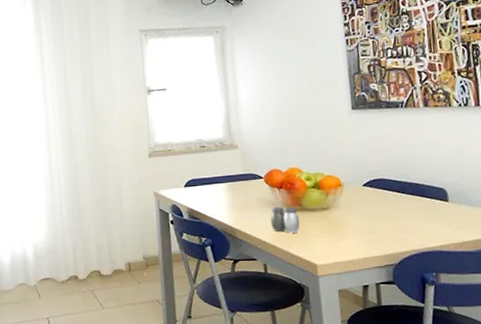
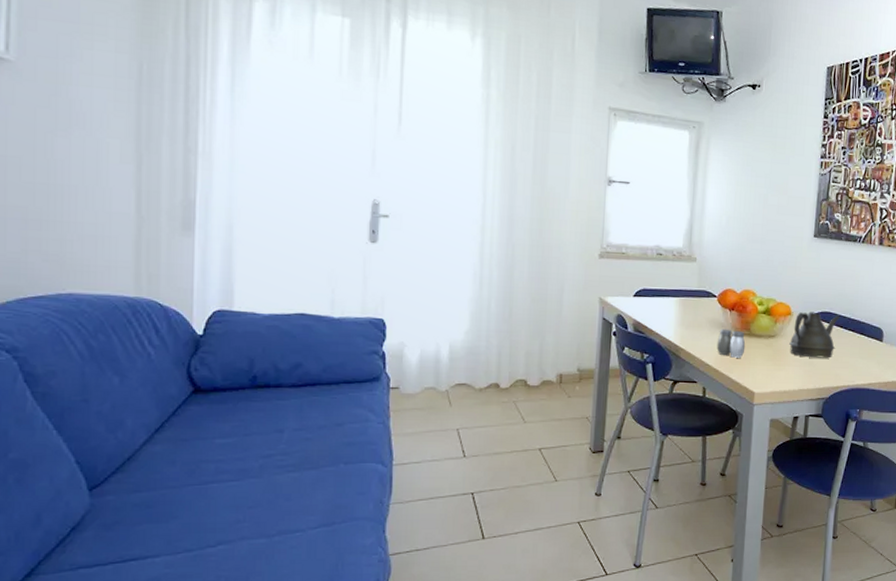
teapot: none [345,180,396,226] -> present [789,311,840,358]

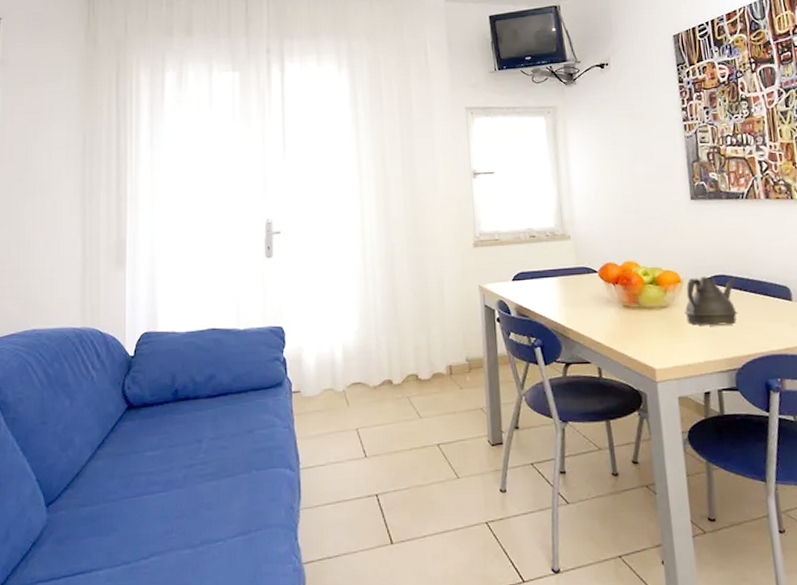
salt and pepper shaker: present [717,328,746,358] -> none [605,303,637,333]

